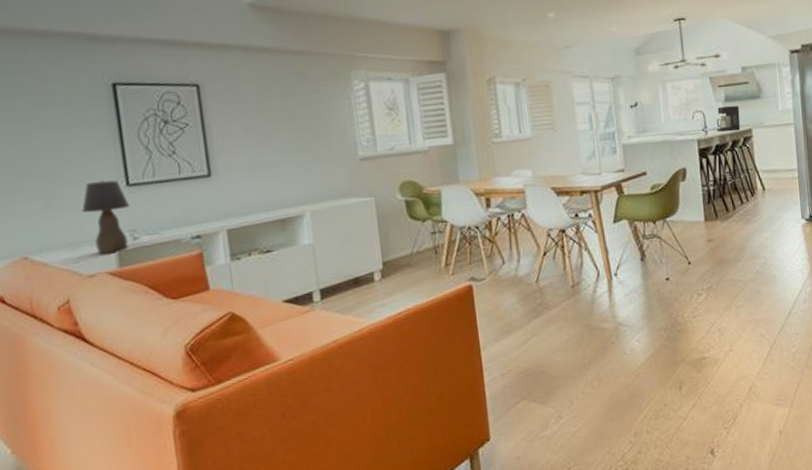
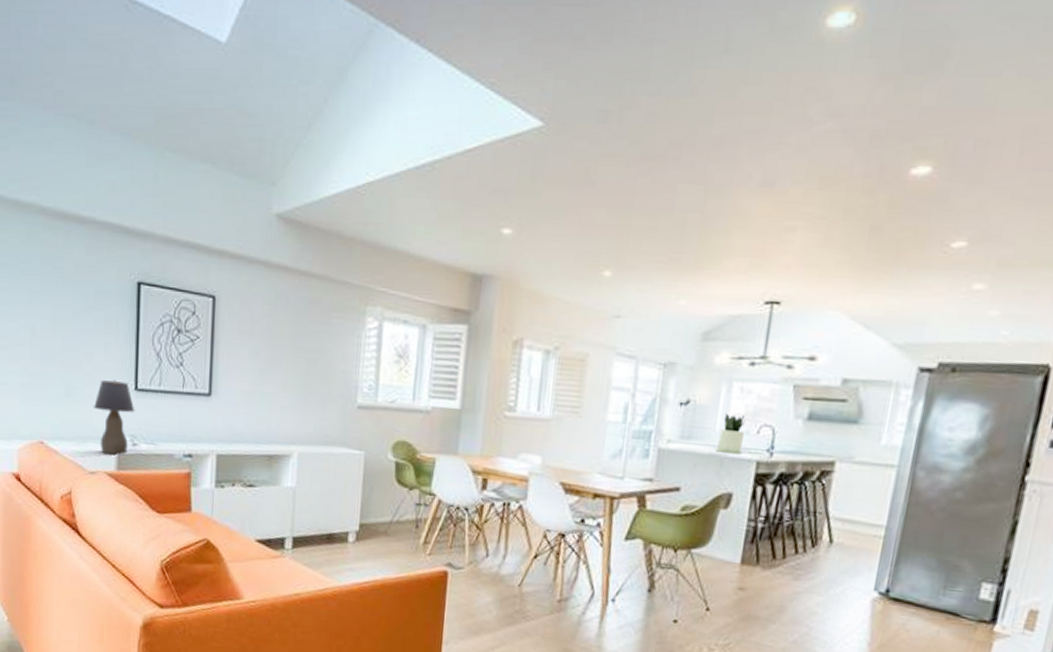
planter: none [664,106,685,139] -> present [714,413,745,456]
coffee maker: present [717,105,741,133] -> none [786,425,825,461]

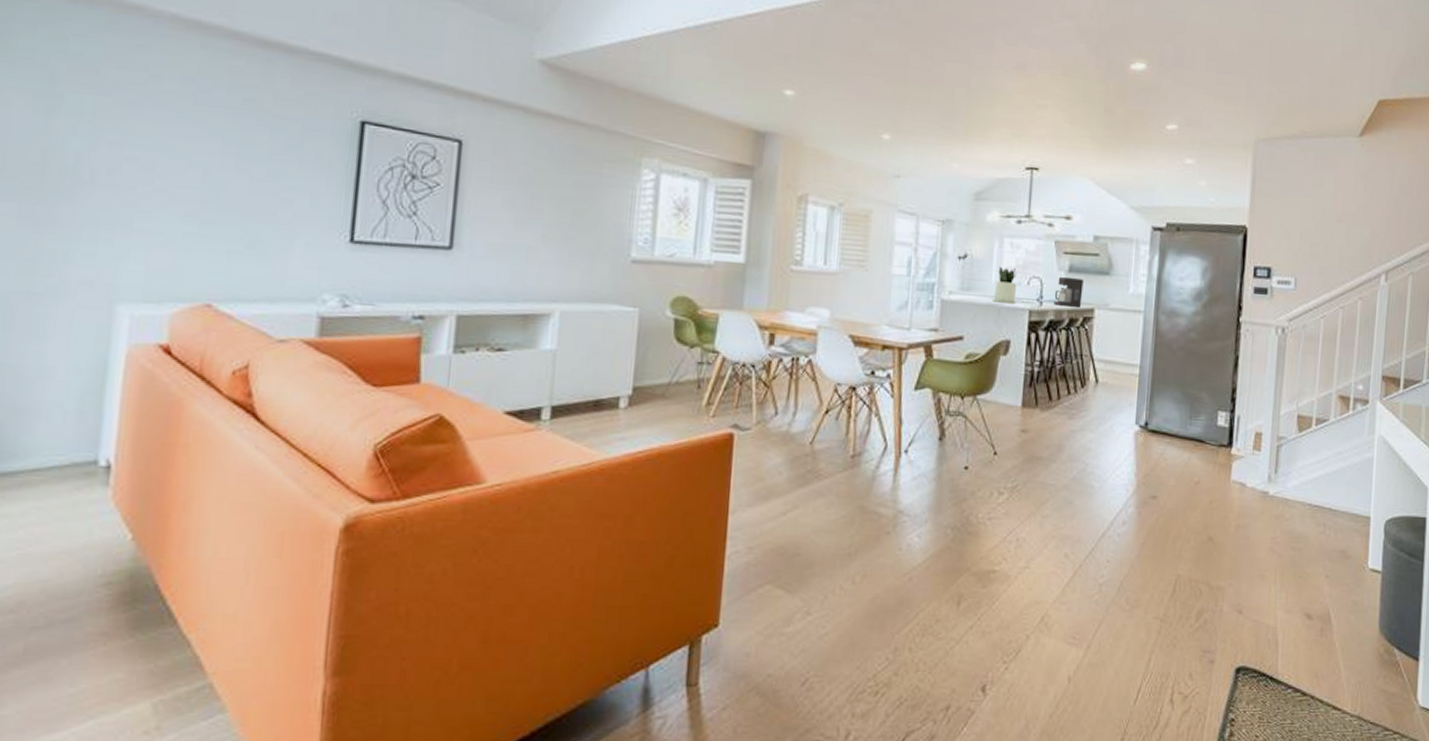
table lamp: present [93,380,135,455] -> none [288,230,349,319]
coffee maker: none [786,425,825,461] -> present [1053,276,1084,309]

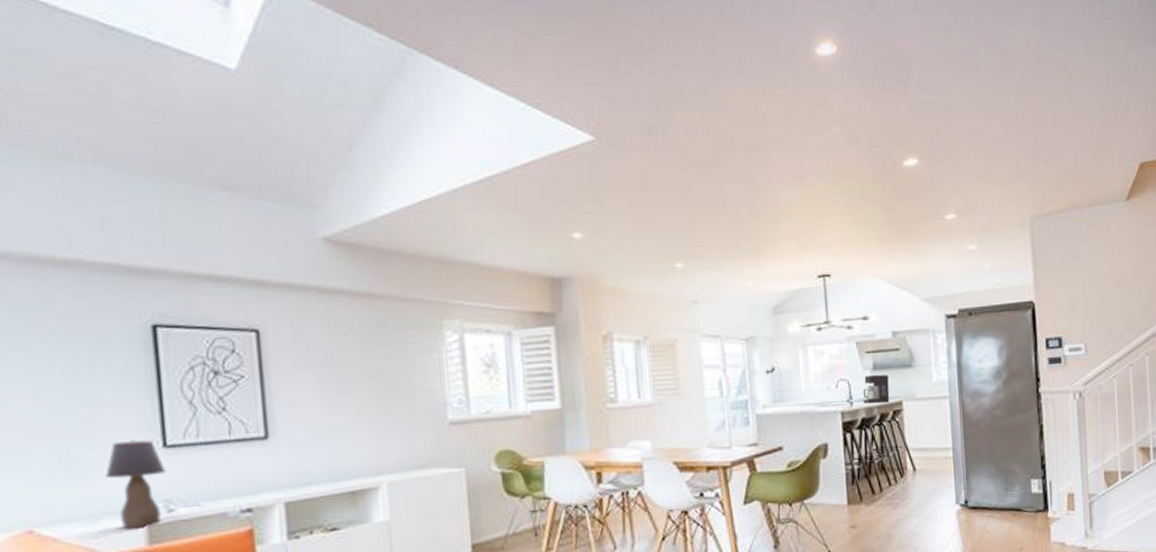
table lamp: none [288,230,349,319] -> present [104,440,167,529]
planter: present [991,266,1017,305] -> none [804,373,828,410]

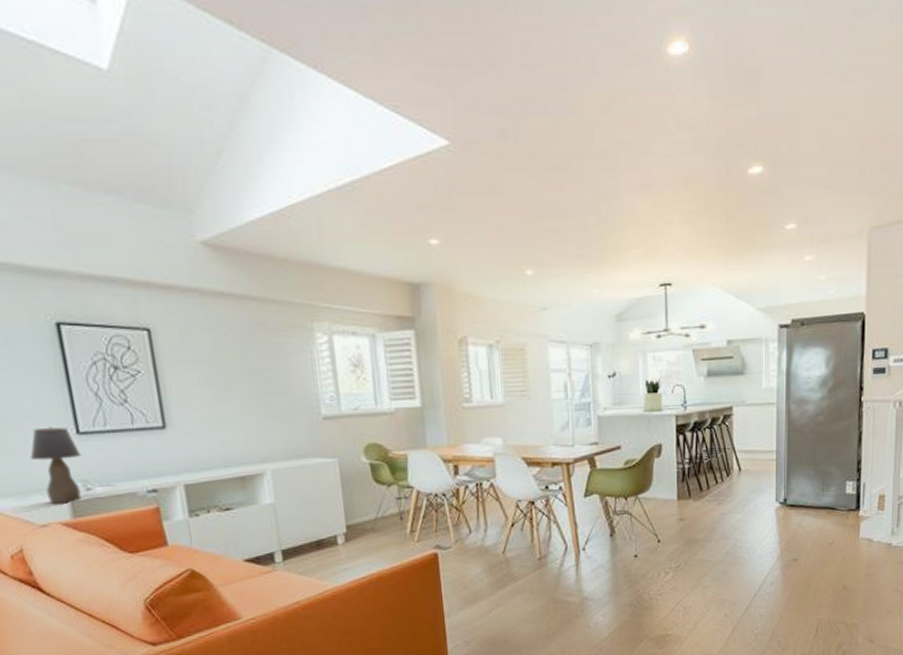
planter: none [804,373,828,410] -> present [641,379,663,413]
coffee maker: present [863,374,890,405] -> none [696,380,721,409]

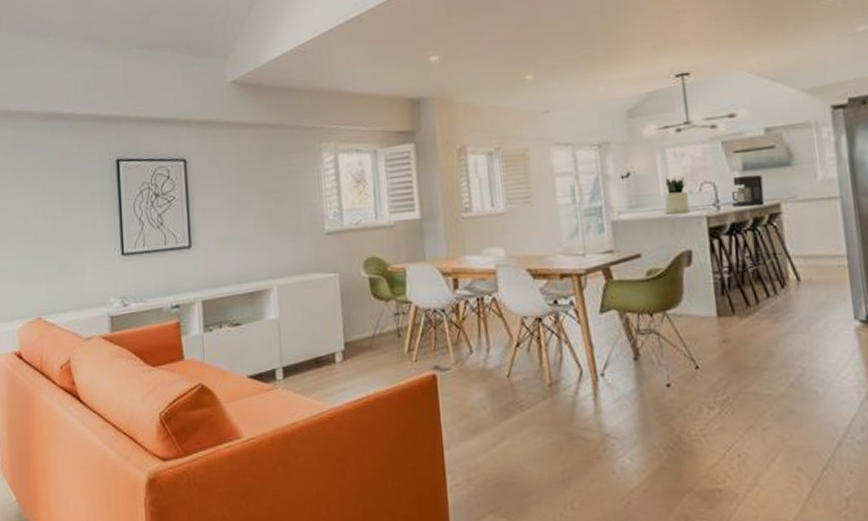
table lamp: present [29,426,82,504] -> none [84,249,124,319]
coffee maker: none [696,380,721,409] -> present [732,175,765,208]

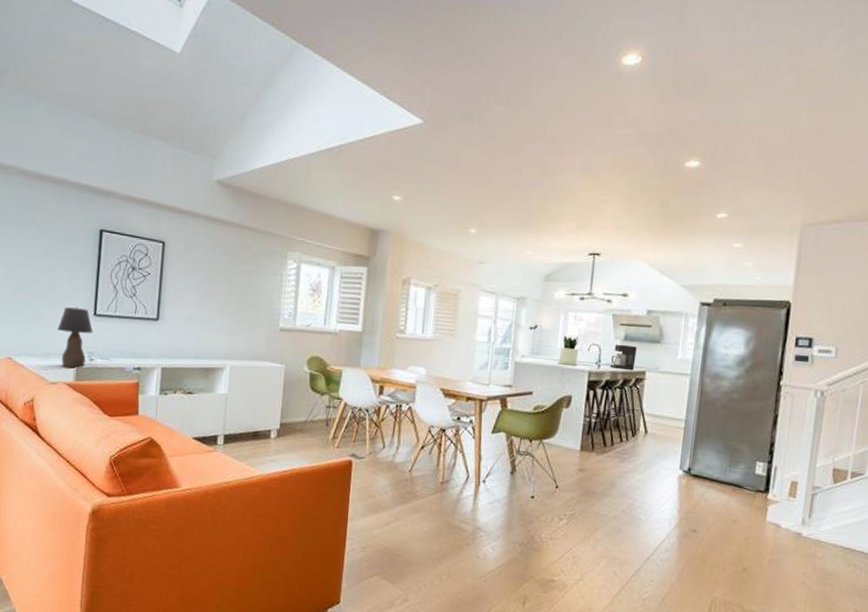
table lamp: none [84,249,124,319] -> present [56,307,93,369]

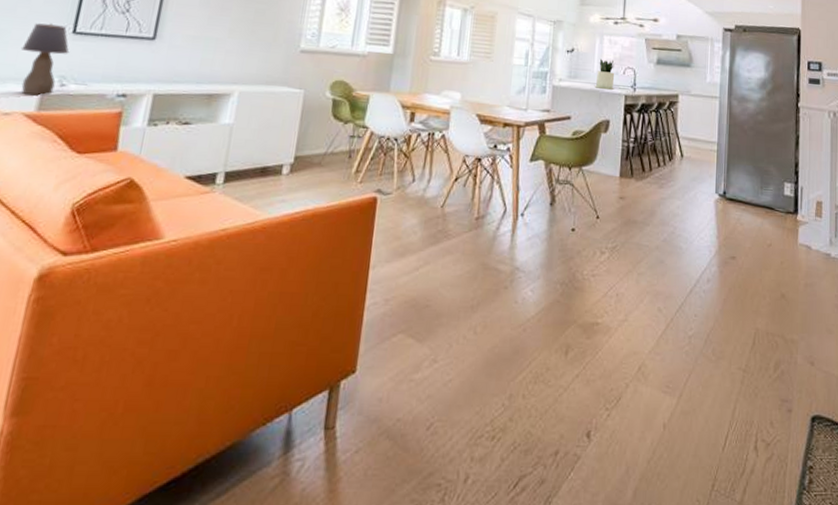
coffee maker: present [610,344,637,371] -> none [645,67,669,94]

